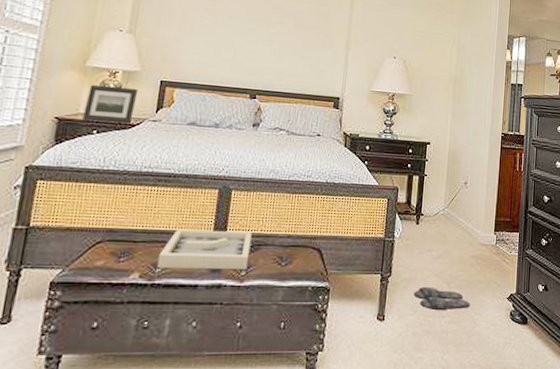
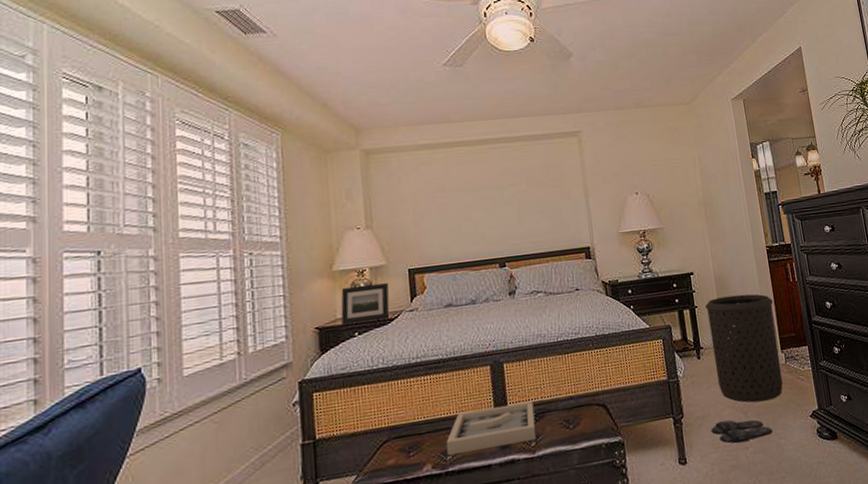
laundry basket: none [430,171,497,276] -> present [705,294,783,403]

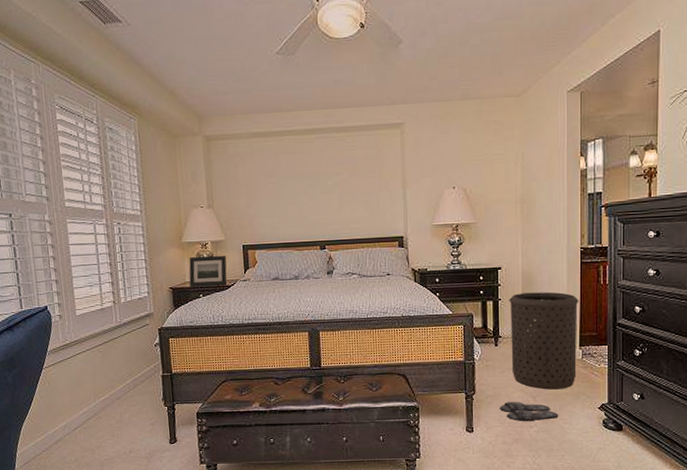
decorative tray: present [446,401,537,457] -> none [270,364,344,399]

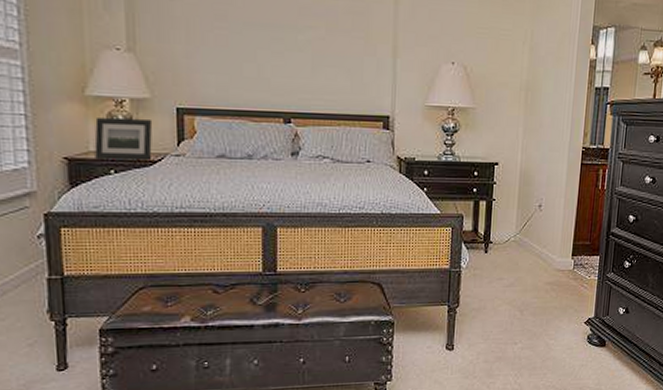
slippers: present [499,401,559,421] -> none [484,315,545,337]
laundry basket: present [509,292,579,390] -> none [500,194,576,303]

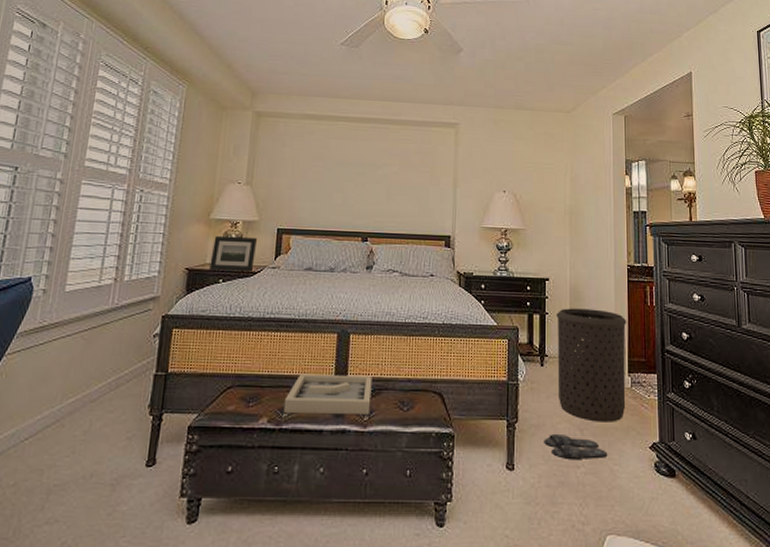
decorative tray: none [207,269,305,312] -> present [283,373,372,416]
slippers: none [484,315,545,337] -> present [544,433,608,459]
laundry basket: none [500,194,576,303] -> present [556,308,627,422]

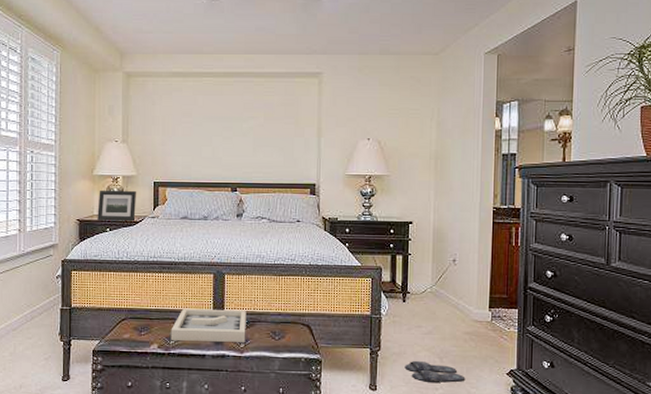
laundry basket: present [556,308,627,422] -> none [419,249,490,352]

